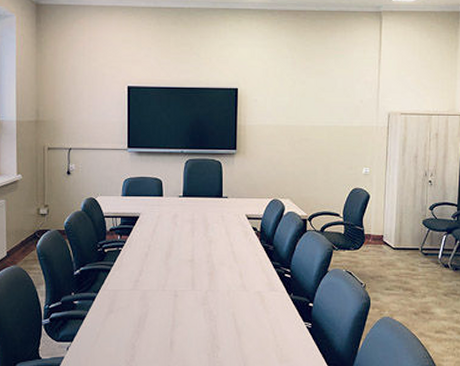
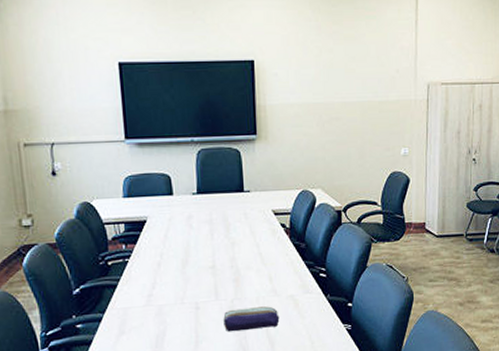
pencil case: none [197,299,247,320] -> present [223,306,280,332]

